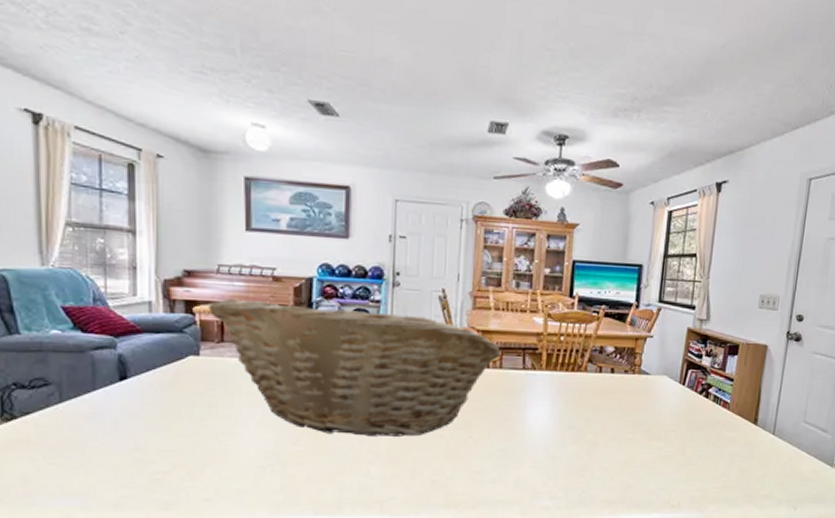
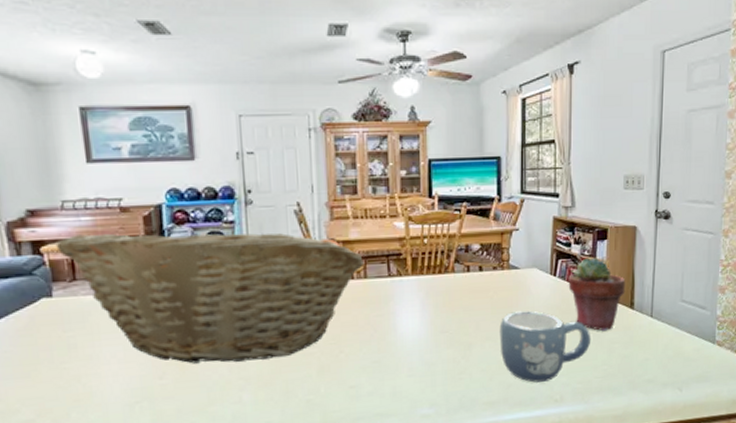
mug: none [623,416,713,486] -> present [499,311,591,383]
potted succulent: none [695,371,752,444] -> present [568,257,626,332]

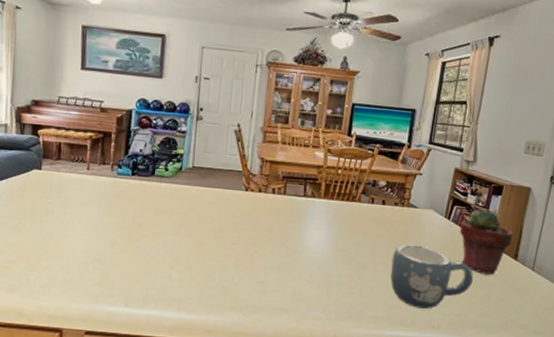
fruit basket: present [55,228,365,364] -> none [49,124,286,247]

